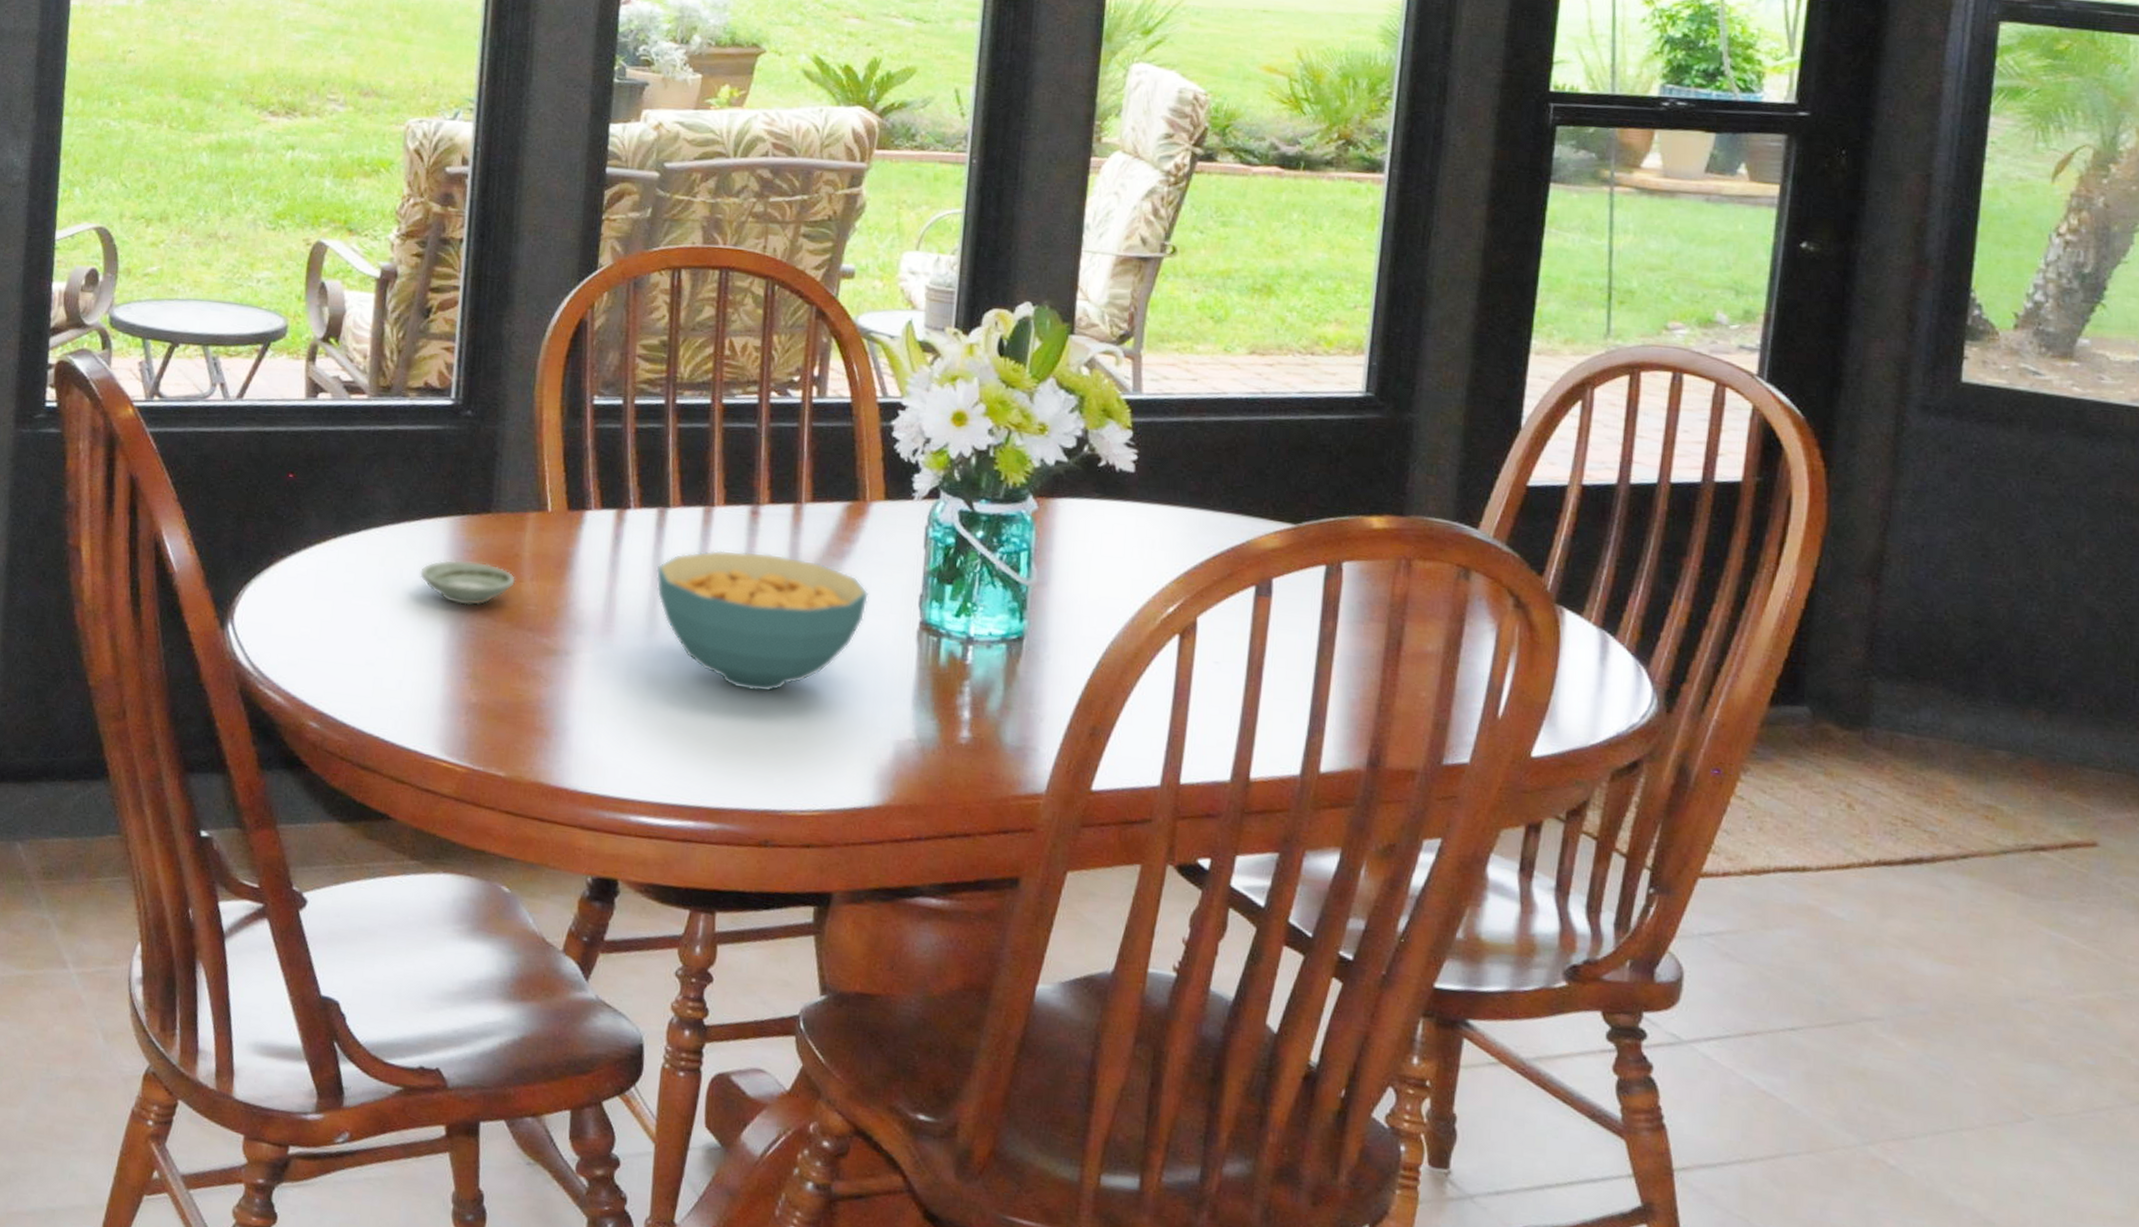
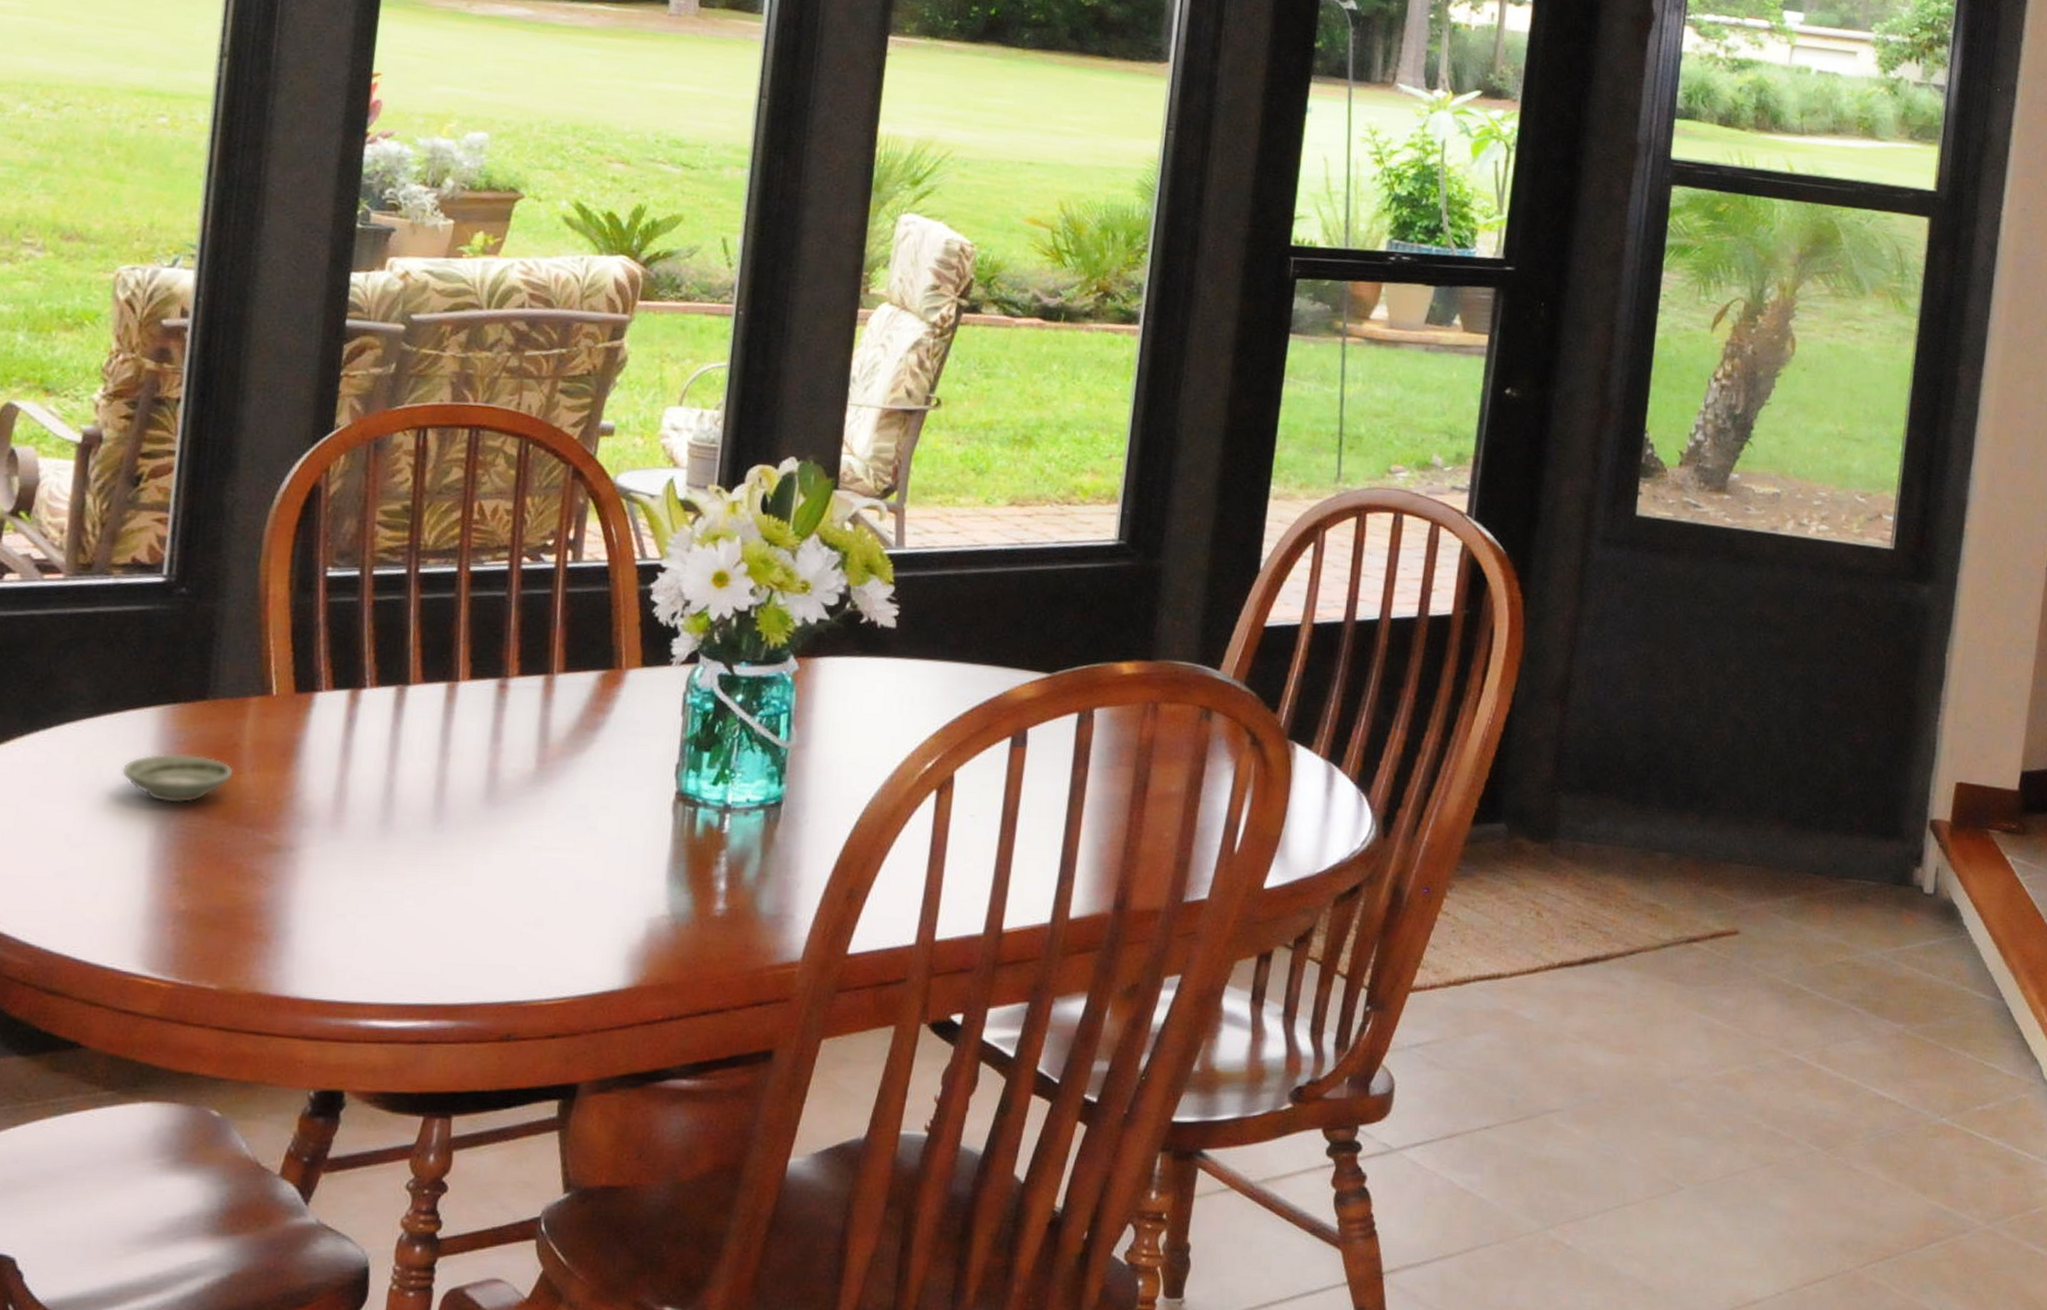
cereal bowl: present [656,550,869,693] -> none [393,727,623,877]

